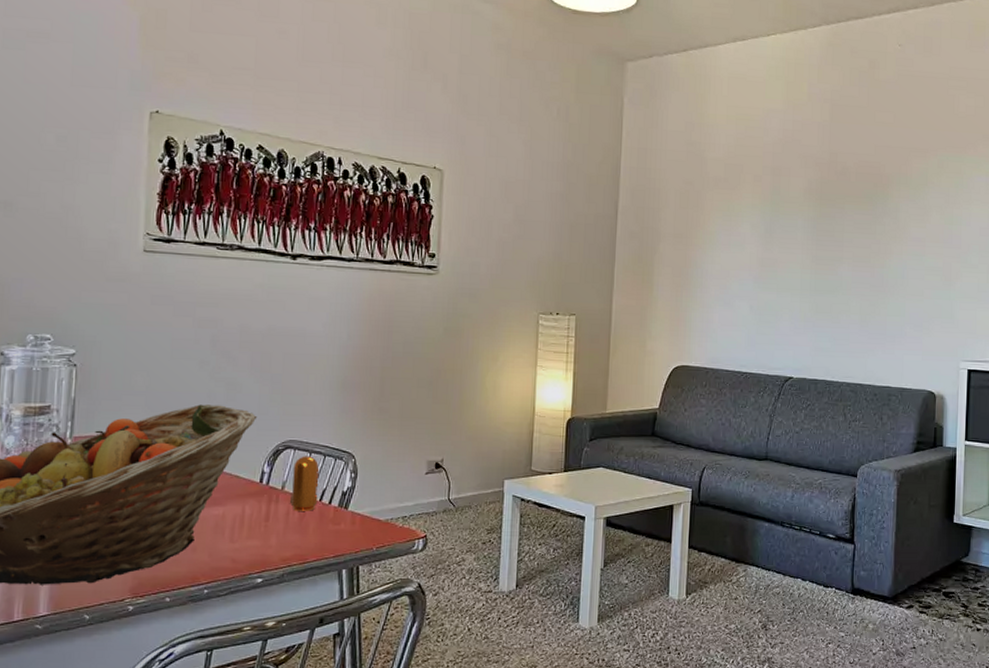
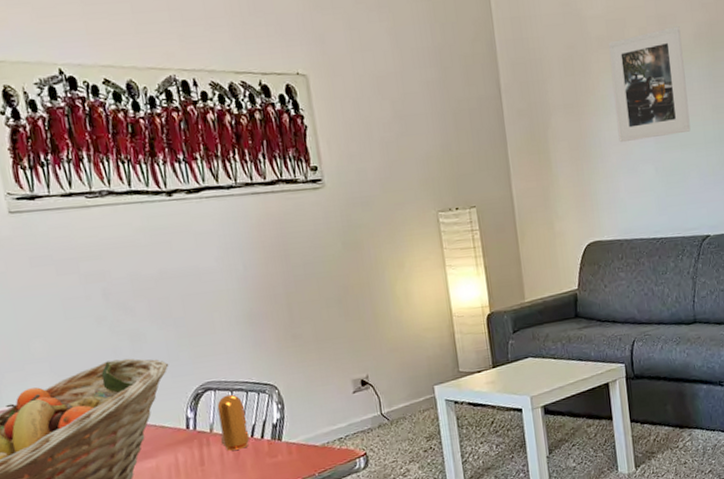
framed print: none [720,179,793,278] -> present [608,26,691,143]

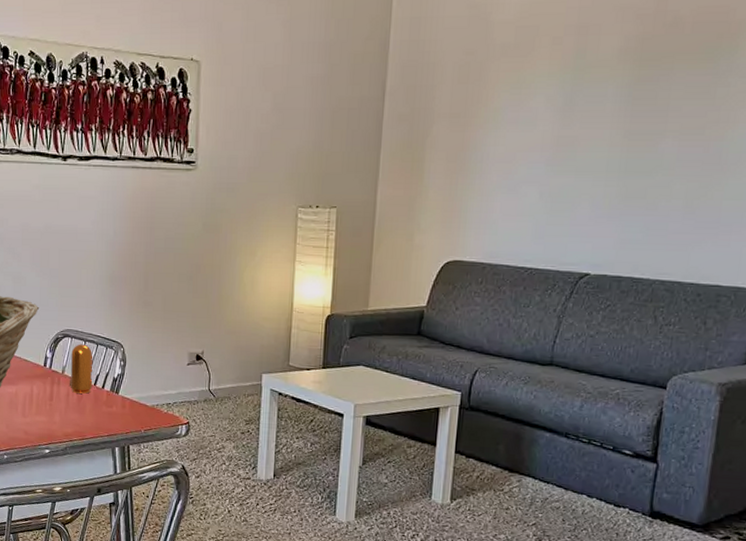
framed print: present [608,26,691,143] -> none [504,38,604,161]

